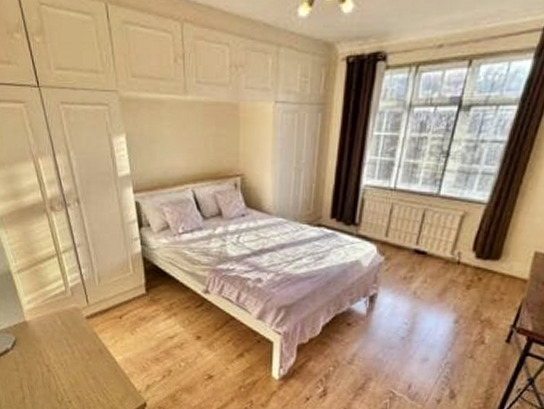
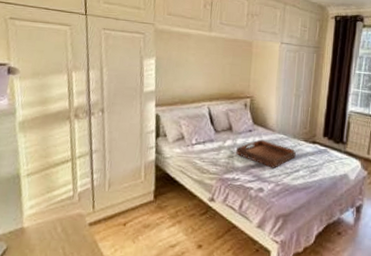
serving tray: none [229,225,298,257] -> present [236,139,296,168]

